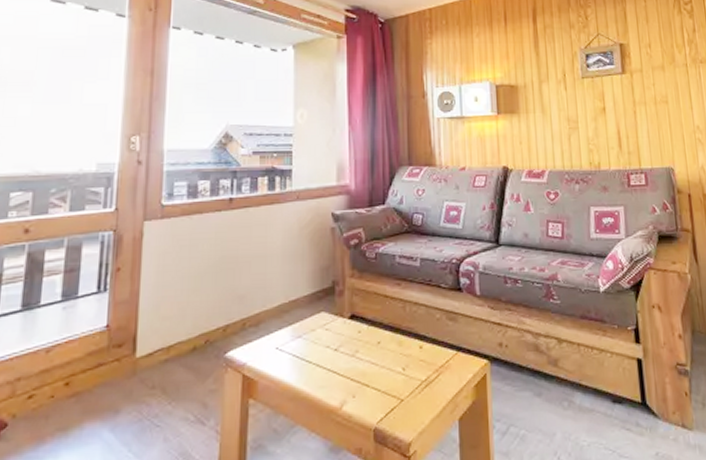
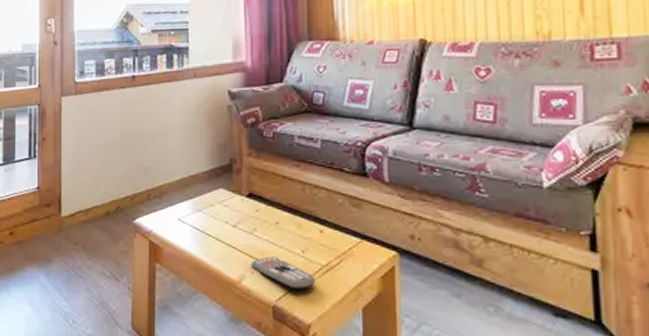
remote control: none [352,377,415,409] -> present [251,256,315,290]

